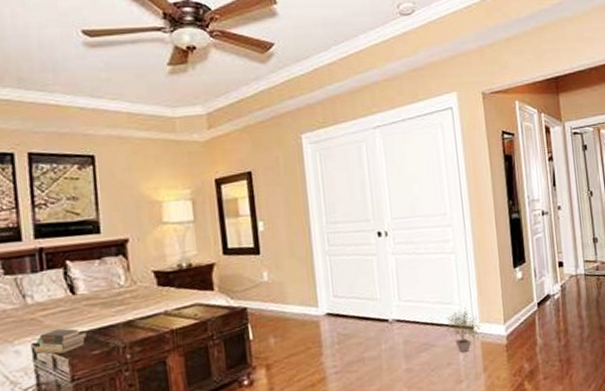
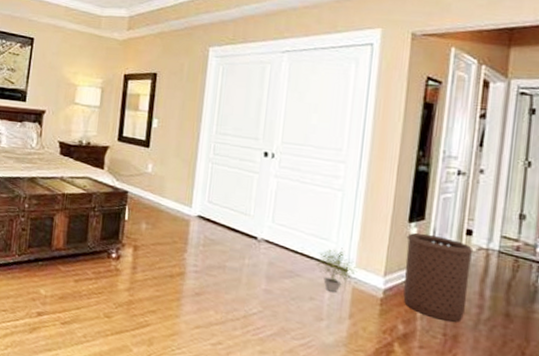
laundry basket: none [515,274,571,349] -> present [403,232,474,322]

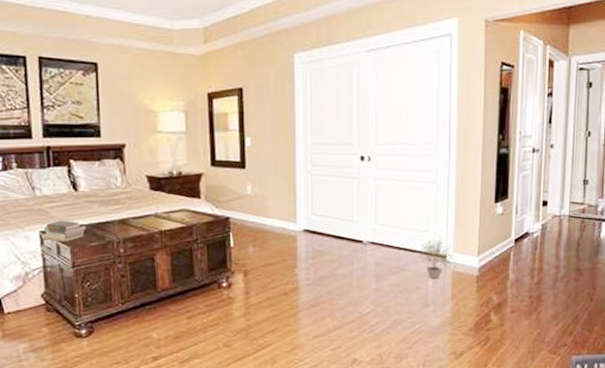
laundry basket: present [403,232,474,322] -> none [494,210,549,285]

